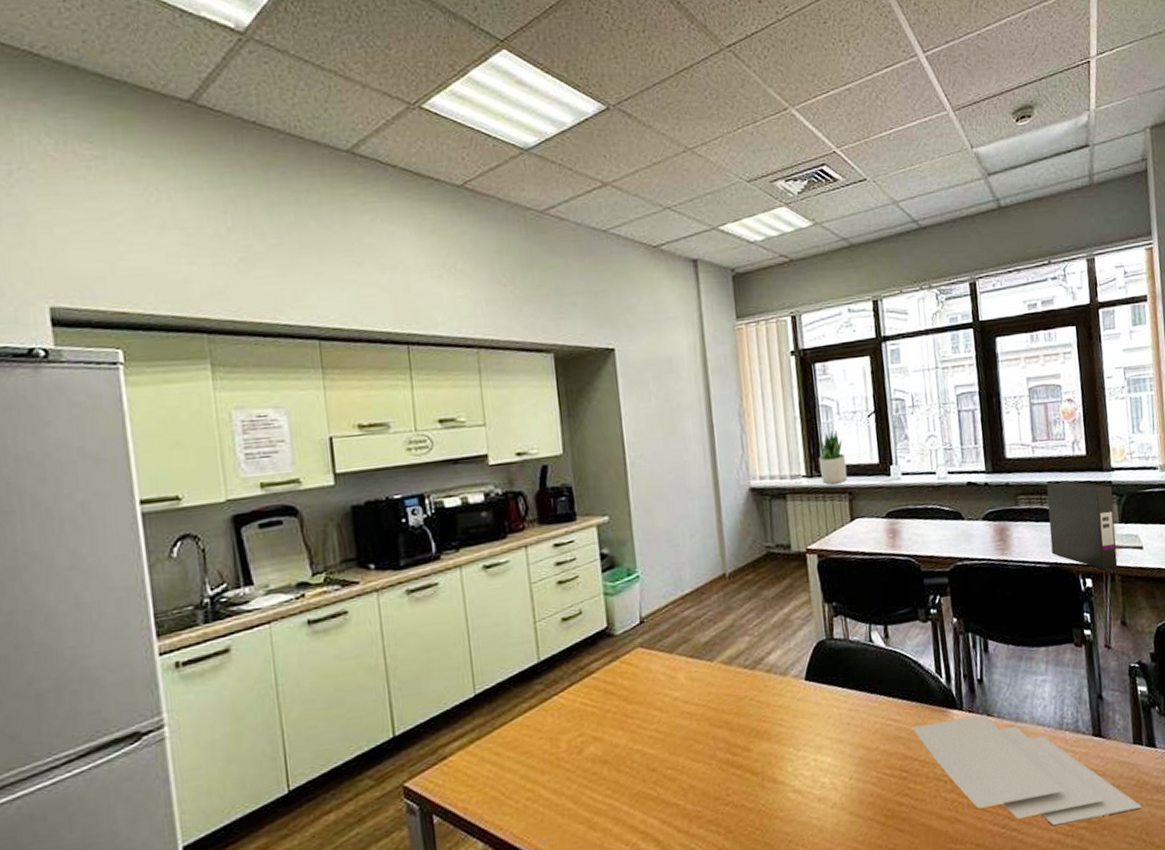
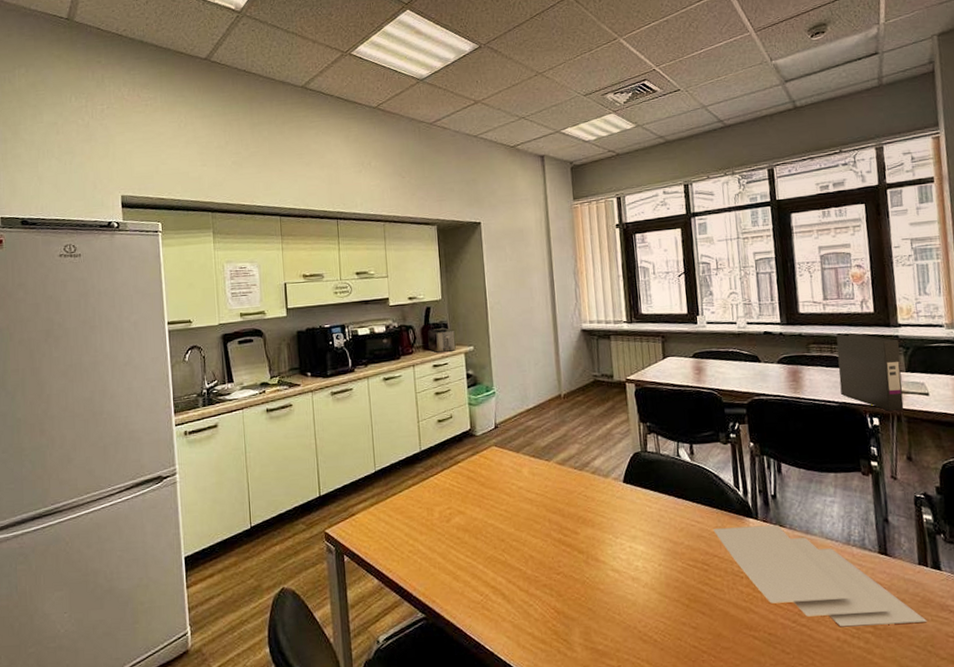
toaster: none [544,493,585,528] -> present [427,328,456,353]
planter: present [817,430,848,485] -> none [636,287,661,329]

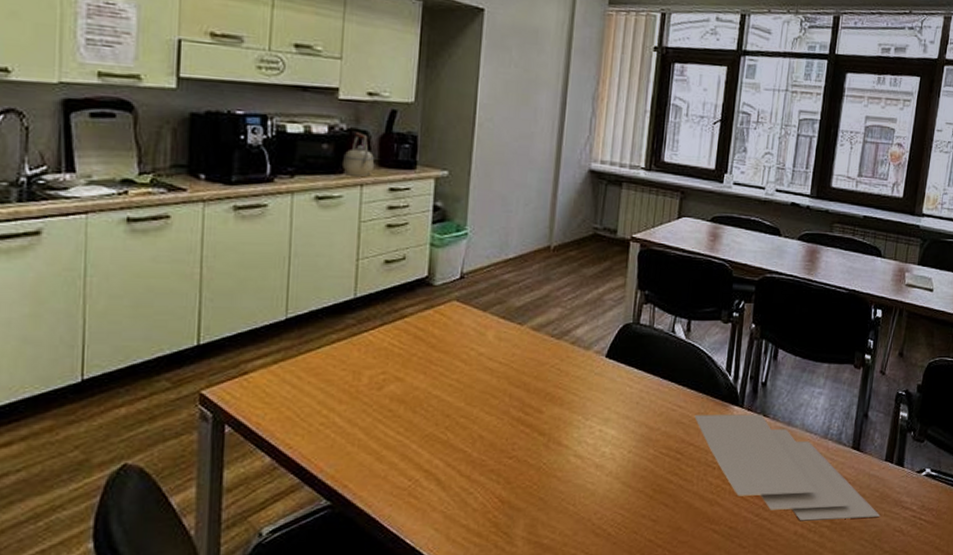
kettle: none [397,327,421,360] -> present [341,131,376,177]
toaster: present [427,328,456,353] -> none [385,140,427,174]
binder: present [836,333,904,411] -> none [853,215,919,304]

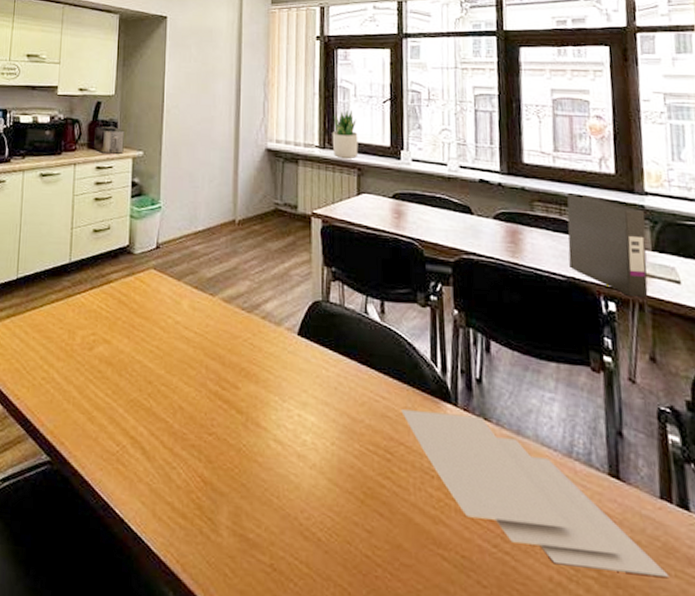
kettle: present [341,131,376,177] -> none [59,120,85,157]
toaster: none [385,140,427,174] -> present [93,126,126,155]
planter: none [658,130,685,181] -> present [332,110,359,158]
binder: none [853,215,919,304] -> present [567,193,648,297]

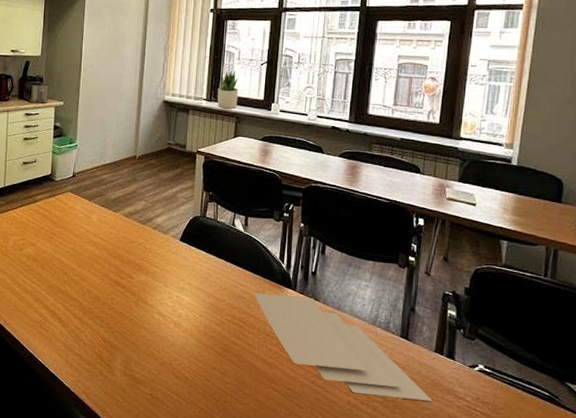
binder: present [567,193,648,297] -> none [393,138,458,215]

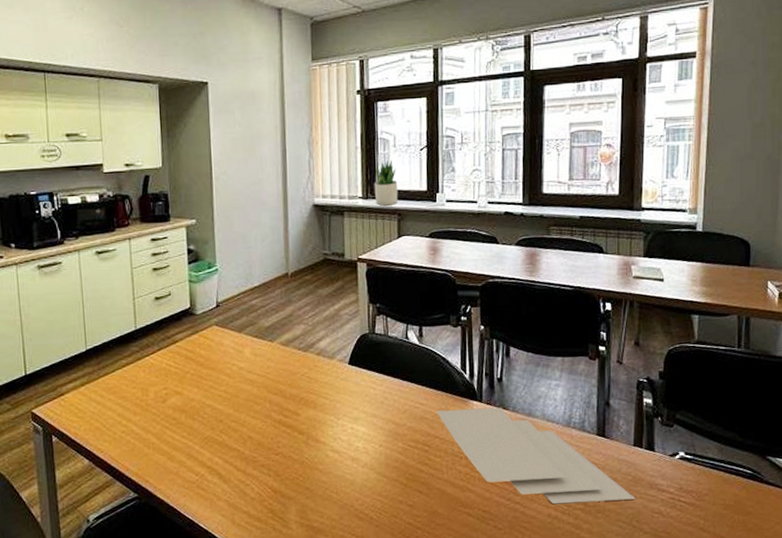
toaster: present [23,81,50,104] -> none [145,199,177,226]

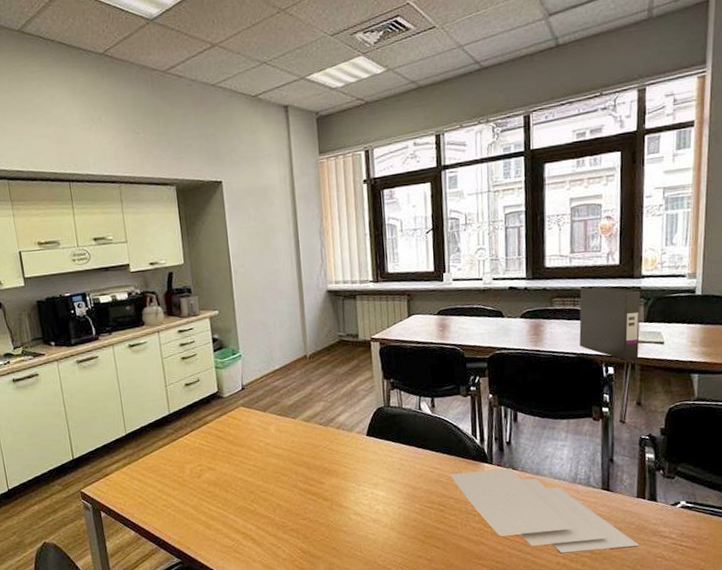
kettle: none [112,196,138,232] -> present [141,293,165,327]
toaster: none [145,199,177,226] -> present [171,293,201,319]
planter: present [374,160,398,206] -> none [383,244,407,288]
binder: none [576,215,641,296] -> present [579,285,641,360]

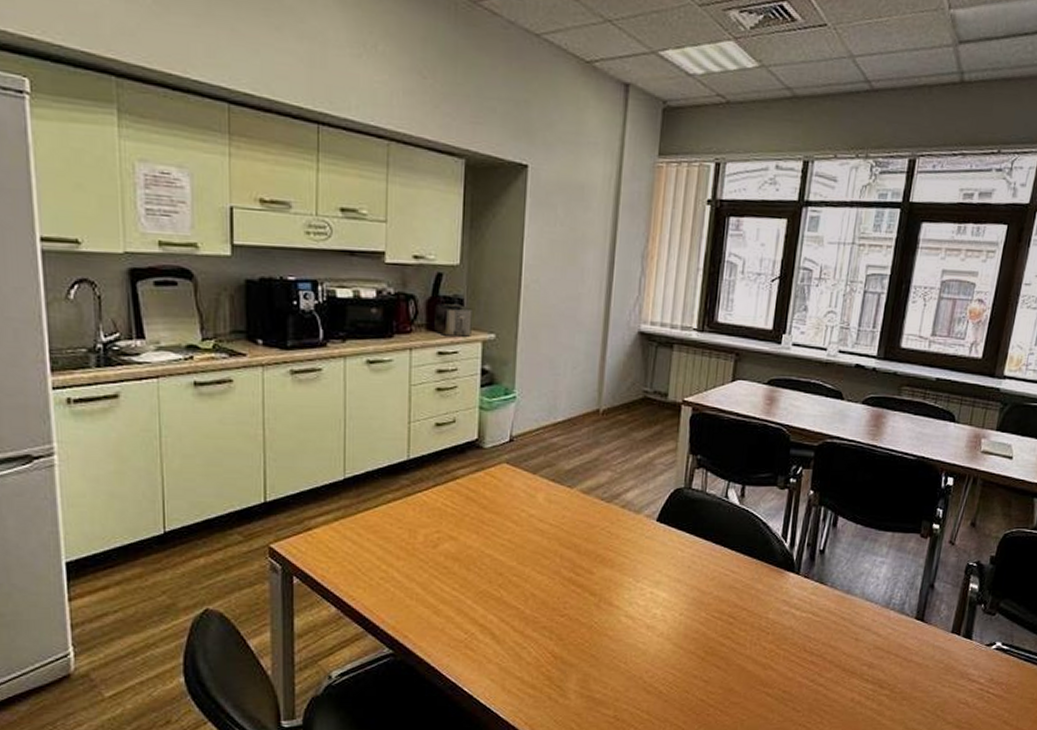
kettle: present [141,293,165,327] -> none [390,295,423,341]
papers: present [450,468,640,554] -> none [748,581,944,689]
binder: present [579,285,641,360] -> none [922,378,999,472]

